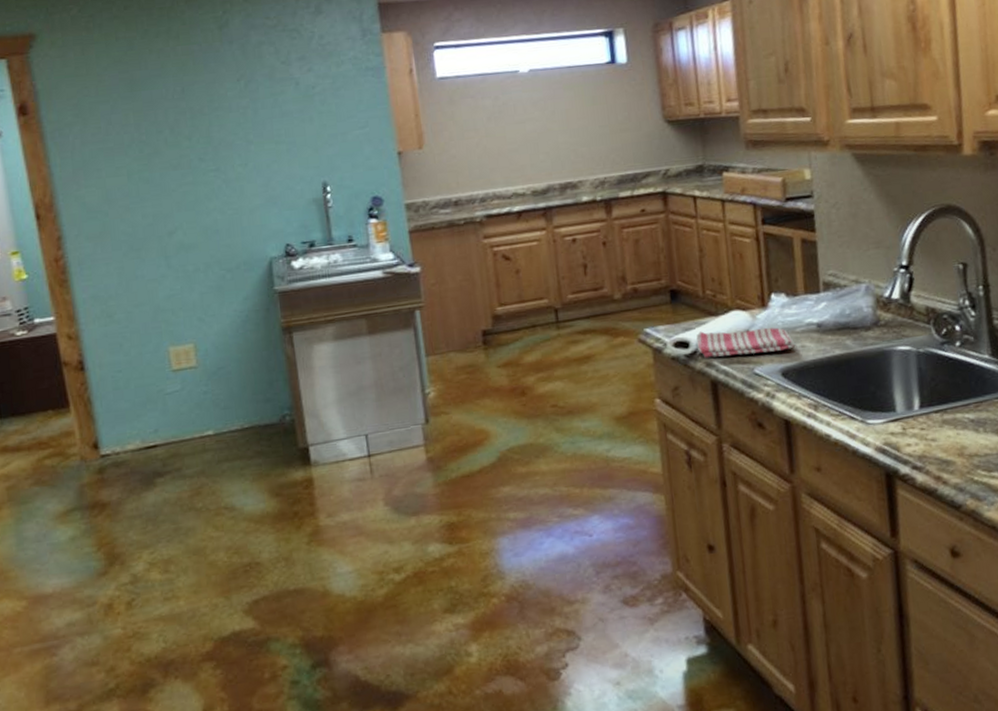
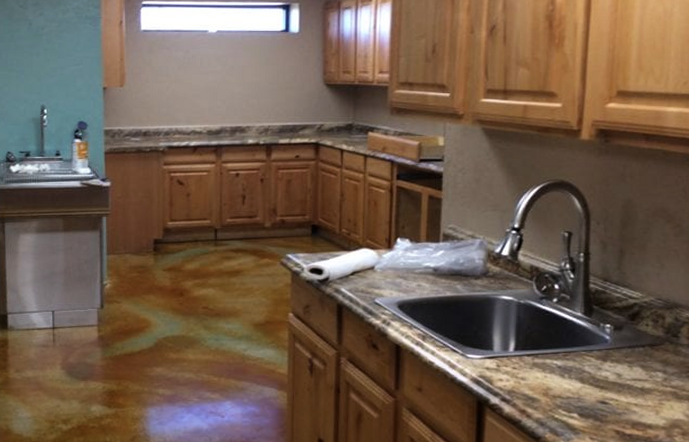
dish towel: present [696,327,795,358] -> none [330,262,412,286]

